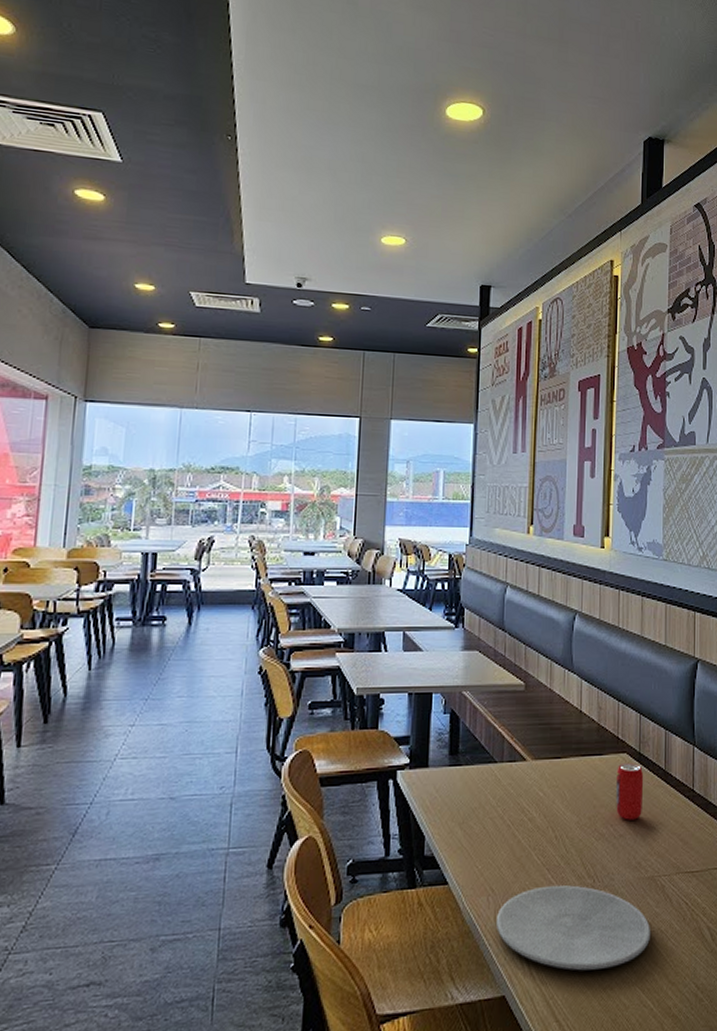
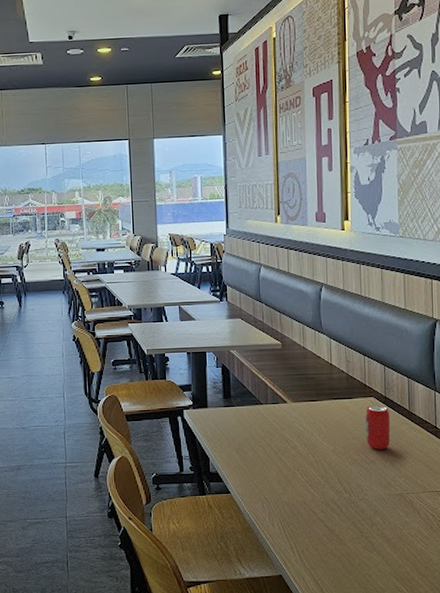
plate: present [497,884,650,971] -> none [271,497,402,561]

